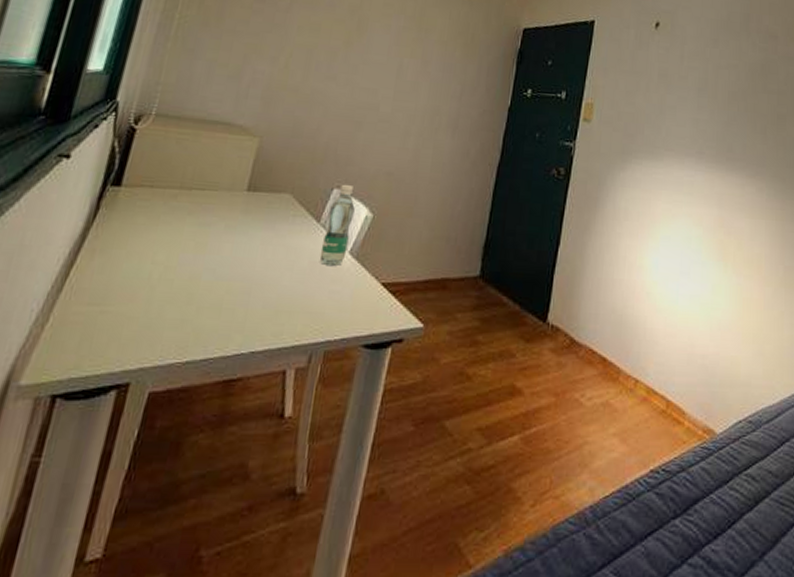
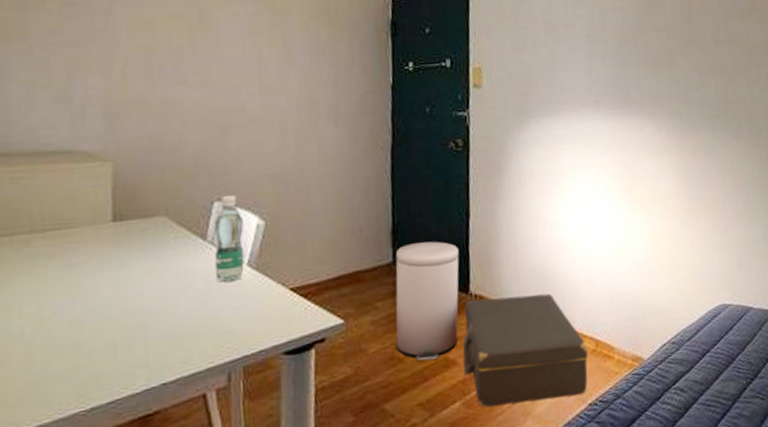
pedal bin: none [467,261,544,385] -> present [395,241,459,362]
suitcase: none [528,329,657,458] -> present [462,293,588,408]

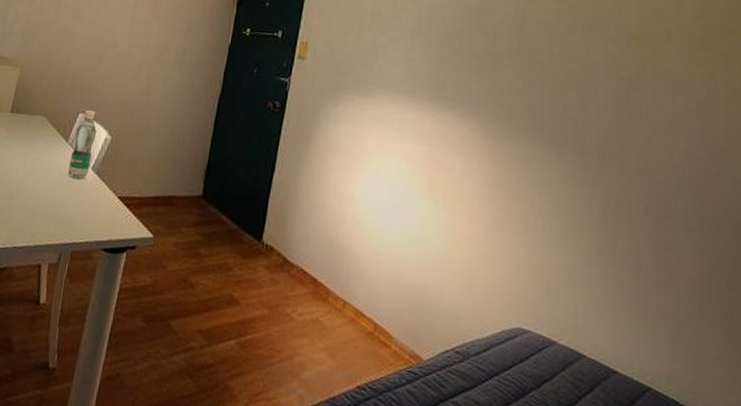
pedal bin: present [395,241,459,362] -> none [190,183,260,295]
suitcase: present [462,293,588,408] -> none [244,247,365,375]

